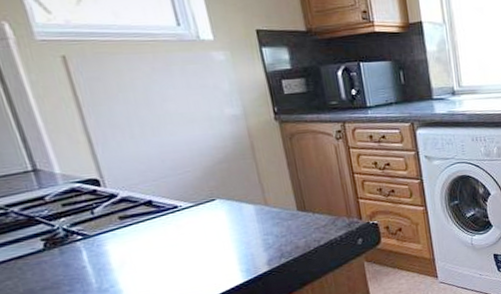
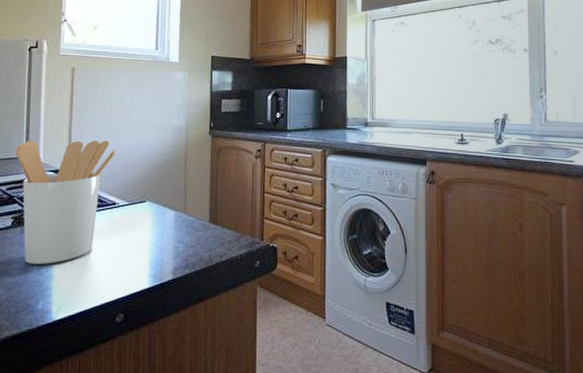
utensil holder: none [14,140,163,284] -> present [15,140,116,264]

